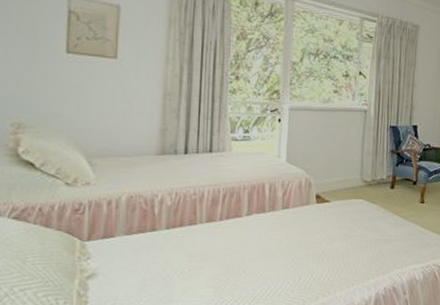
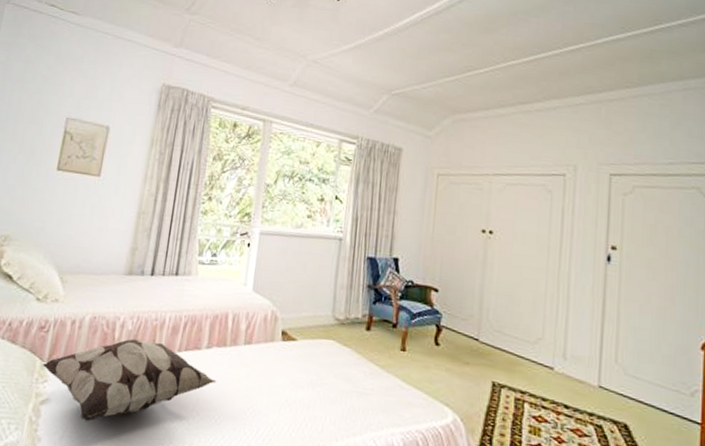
decorative pillow: none [82,212,259,289] -> present [42,338,217,422]

